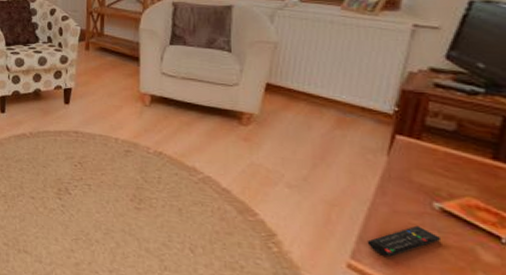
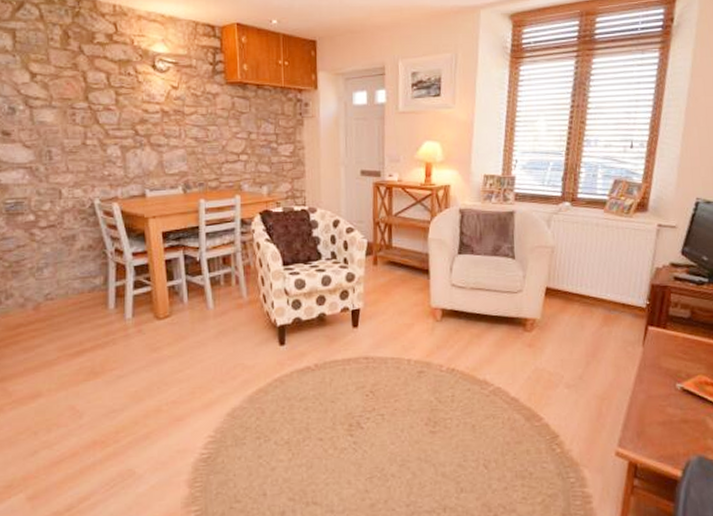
remote control: present [367,225,442,257] -> none [630,406,683,439]

